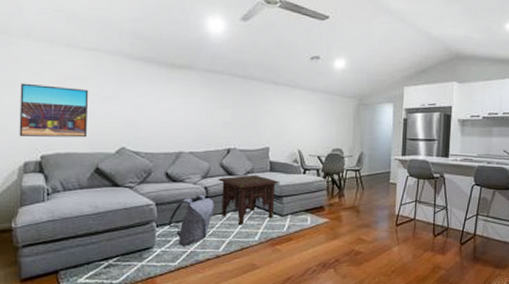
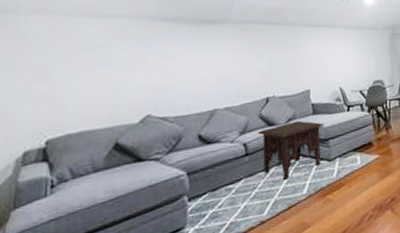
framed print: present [19,83,89,138] -> none [20,58,109,123]
backpack: present [167,195,214,246] -> none [201,153,255,219]

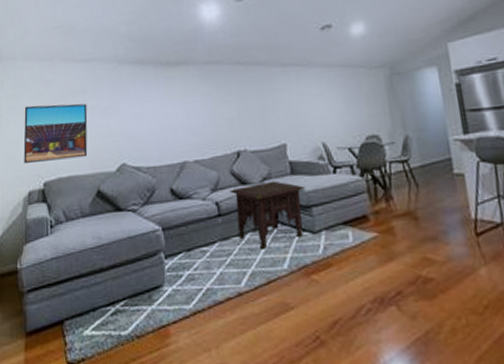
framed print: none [20,58,109,123] -> present [23,103,88,164]

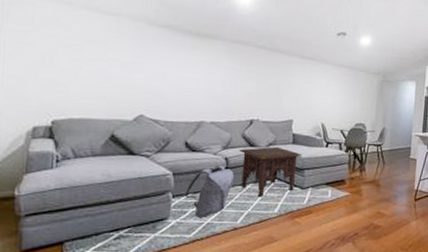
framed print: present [23,103,88,164] -> none [29,44,108,104]
backpack: none [177,213,229,282] -> present [184,166,234,217]

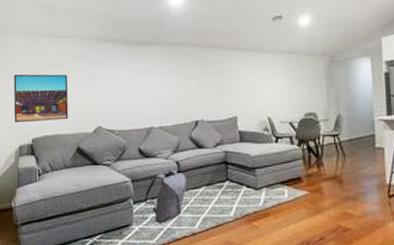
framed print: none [29,44,108,104] -> present [13,74,69,123]
side table: present [239,146,303,197] -> none [189,146,252,200]

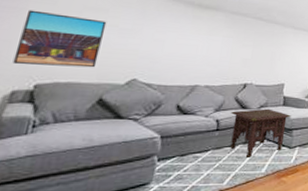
backpack: present [143,170,187,223] -> none [170,128,224,181]
side table: none [189,146,252,200] -> present [230,108,292,157]

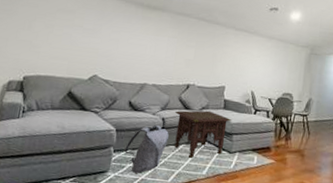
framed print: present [12,9,107,68] -> none [9,12,74,64]
backpack: none [170,128,224,181] -> present [123,125,169,173]

